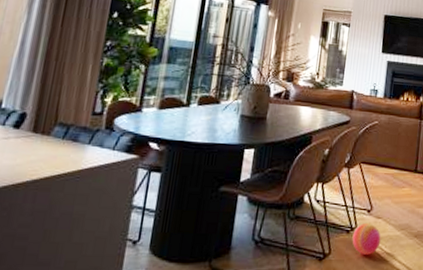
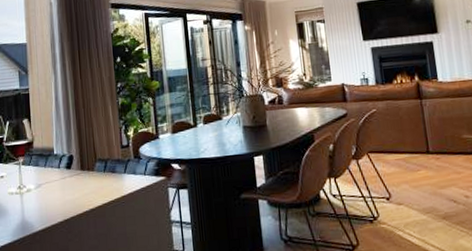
ball: present [352,223,381,255] -> none [377,211,408,242]

